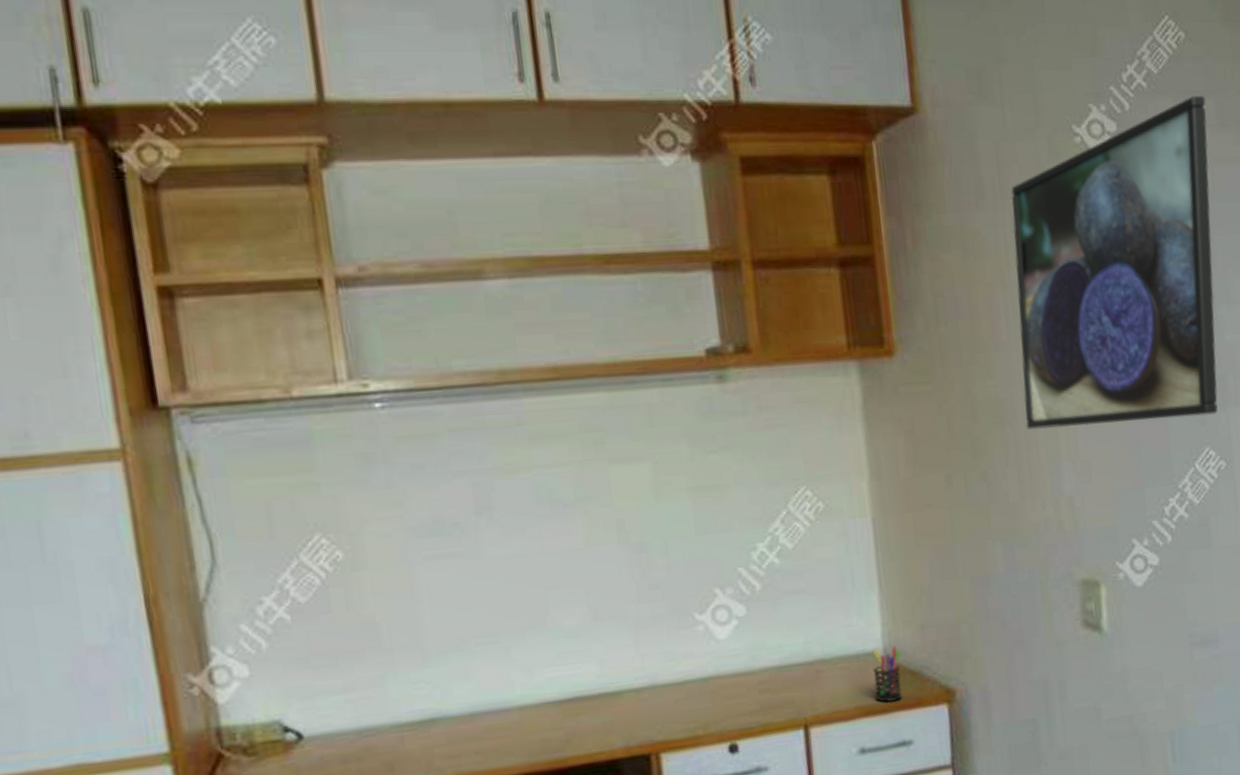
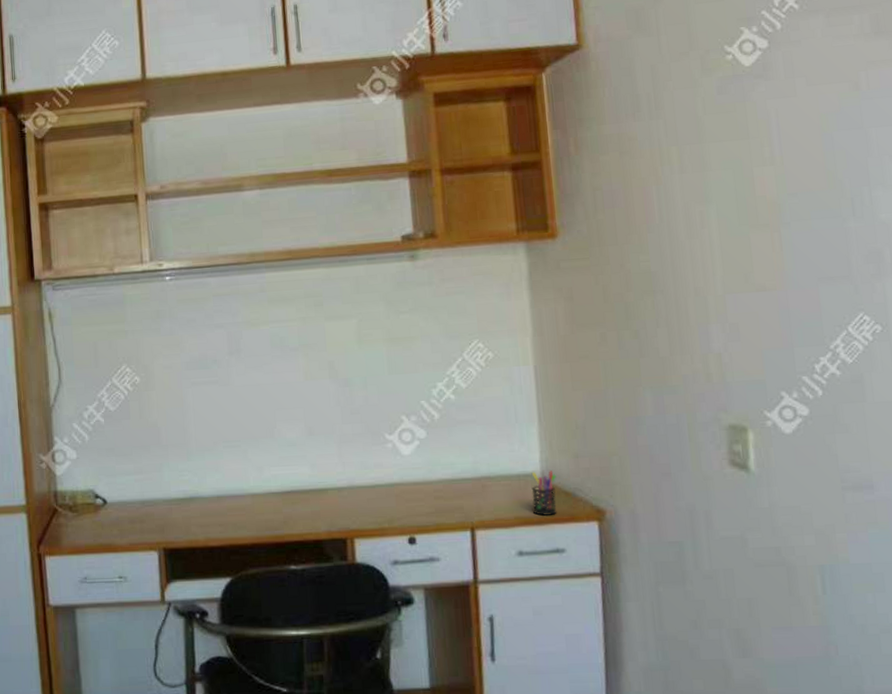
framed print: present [1011,96,1218,430] -> none [665,10,873,297]

